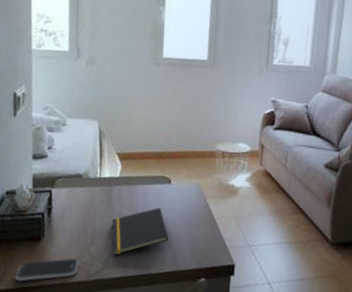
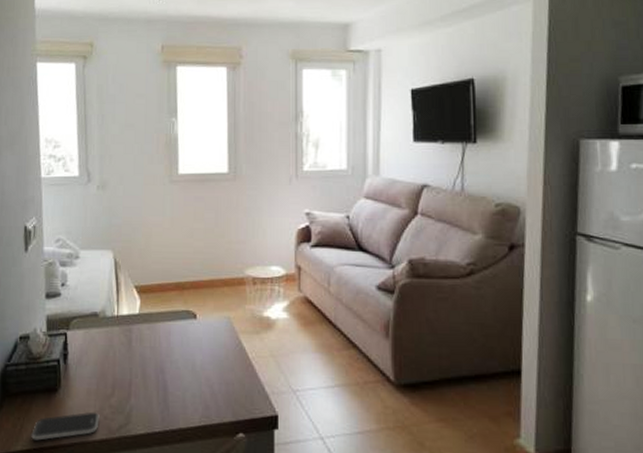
notepad: present [111,207,169,255] -> none [133,347,198,407]

